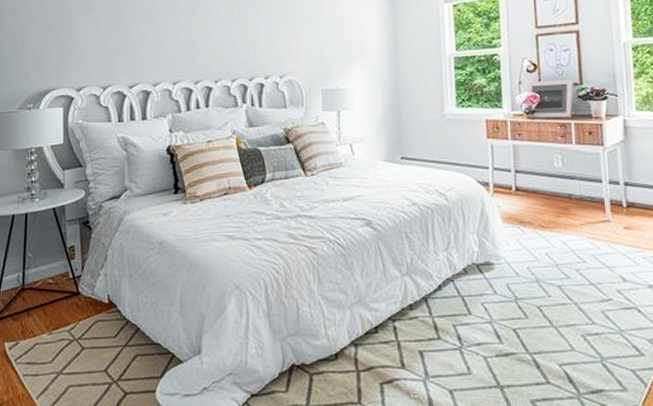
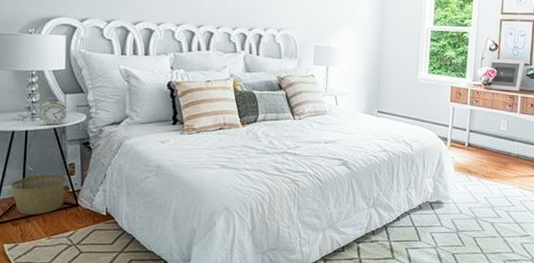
basket: none [11,257,65,308] -> present [10,173,65,216]
alarm clock: none [39,175,66,206] -> present [39,97,68,126]

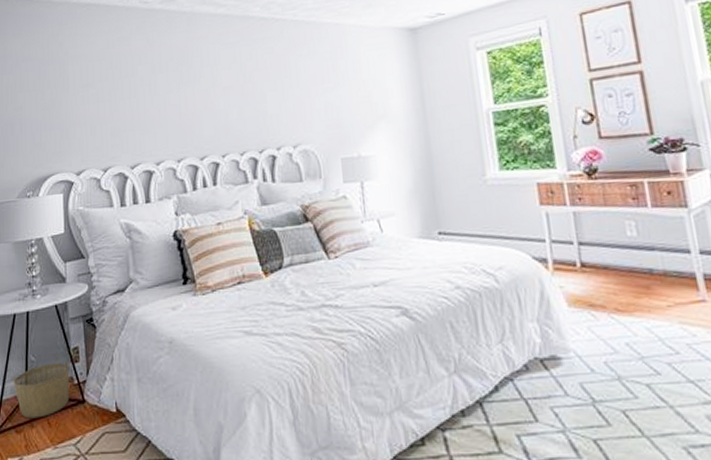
alarm clock: present [39,97,68,126] -> none [40,268,69,303]
picture frame: present [485,58,525,92] -> none [584,128,645,179]

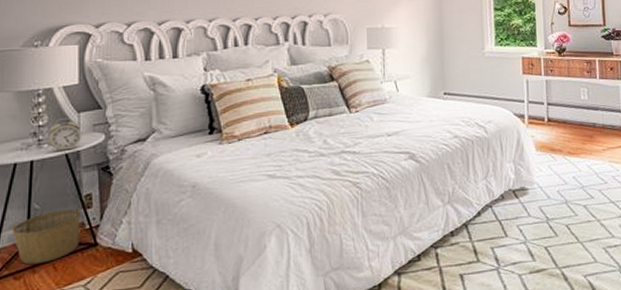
alarm clock: none [40,268,69,303] -> present [47,118,82,152]

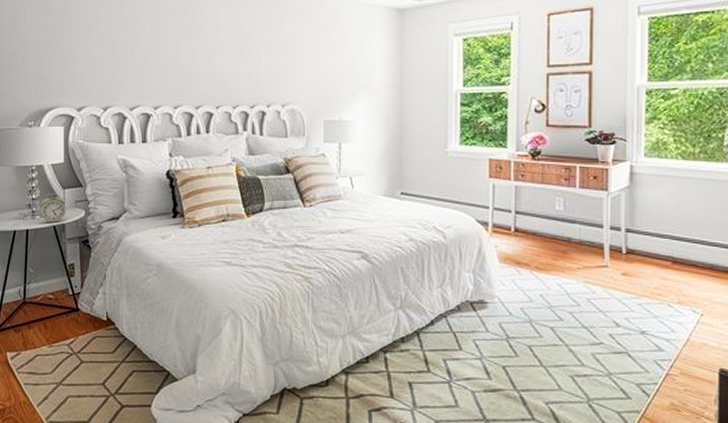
basket: present [11,207,80,265] -> none [12,274,65,321]

